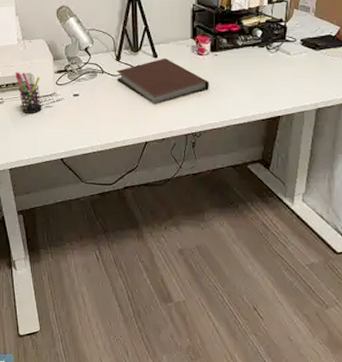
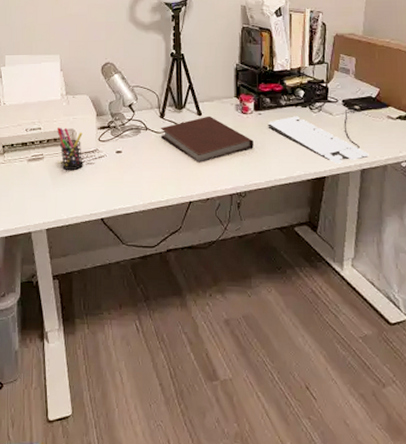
keyboard: none [224,45,325,103] -> present [268,106,369,164]

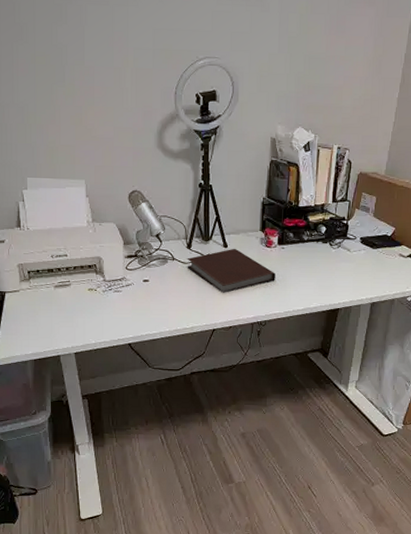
pen holder: present [57,127,83,171] -> none [84,255,111,298]
keyboard: present [268,106,369,164] -> none [290,243,380,297]

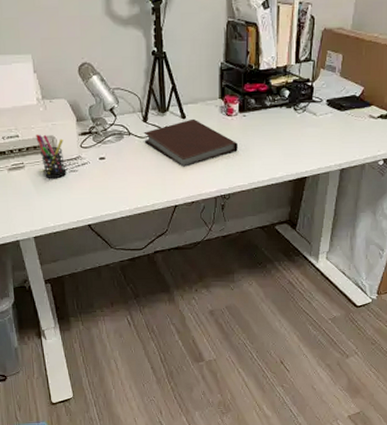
pen holder: none [84,255,111,298] -> present [36,134,67,179]

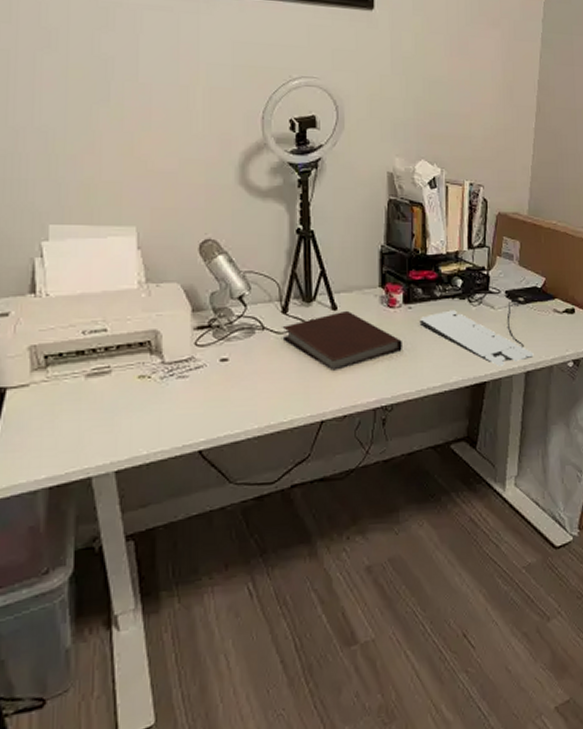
pen holder: present [36,134,67,179] -> none [132,328,172,388]
keyboard: none [252,105,349,164] -> present [419,298,534,366]

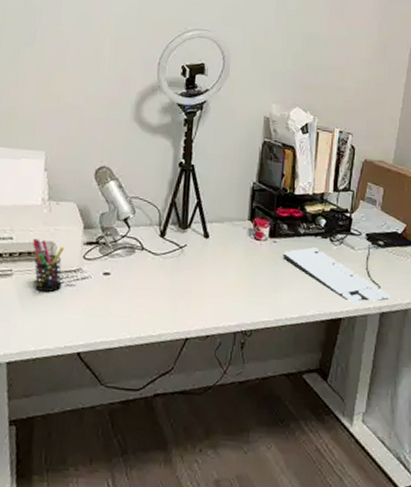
pen holder: none [132,328,172,388] -> present [32,238,64,293]
notebook: present [282,310,402,369] -> none [159,239,265,292]

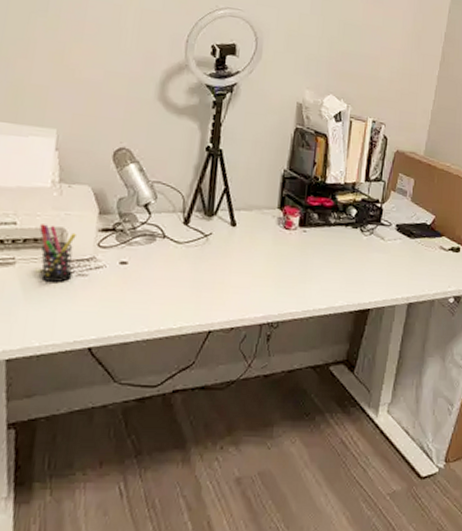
keyboard: present [283,241,390,305] -> none [312,232,417,296]

